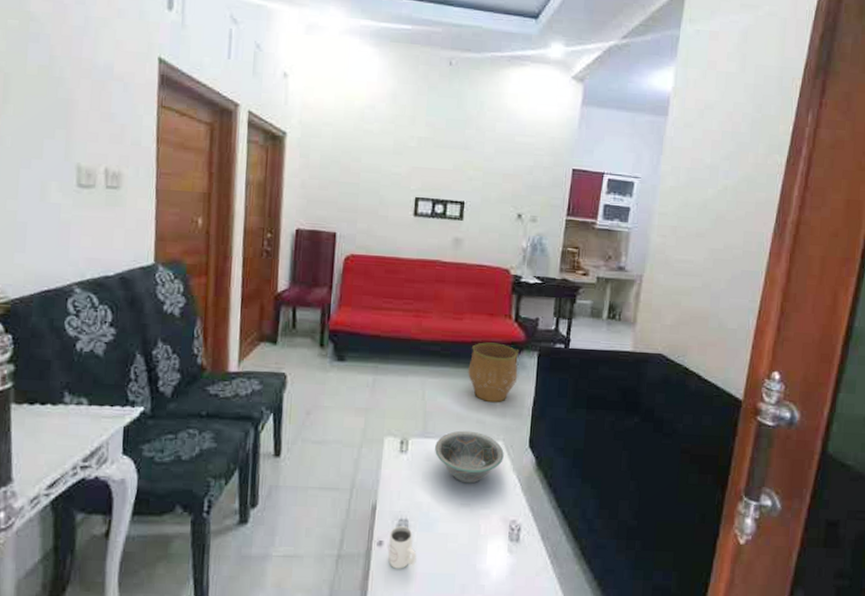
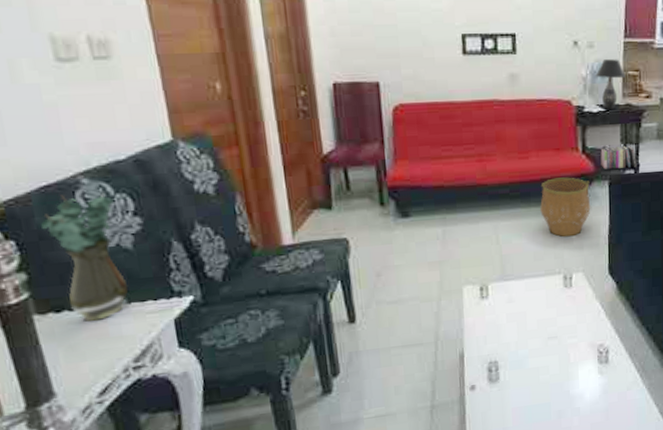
vase: none [34,300,97,417] -> present [40,192,129,321]
mug: present [387,526,417,569] -> none [480,367,511,409]
decorative bowl: present [435,430,504,484] -> none [516,267,585,318]
books: none [532,318,569,342] -> present [600,145,638,169]
table lamp: none [535,234,565,282] -> present [595,59,626,109]

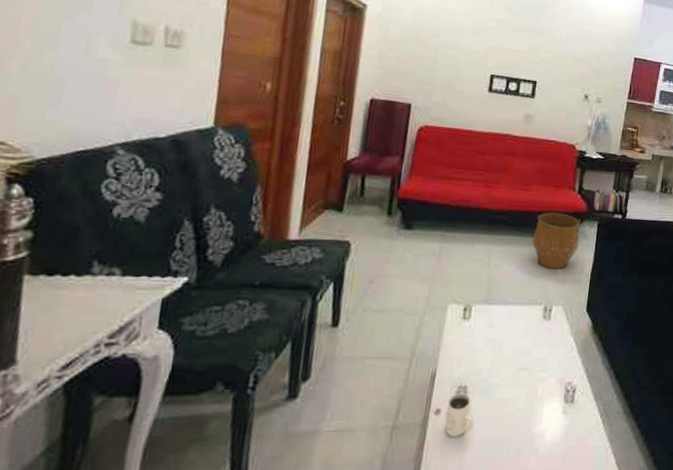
vase: present [40,192,129,321] -> none [63,161,141,289]
mug: none [480,367,511,409] -> present [444,393,474,437]
table lamp: present [595,59,626,109] -> none [599,114,625,158]

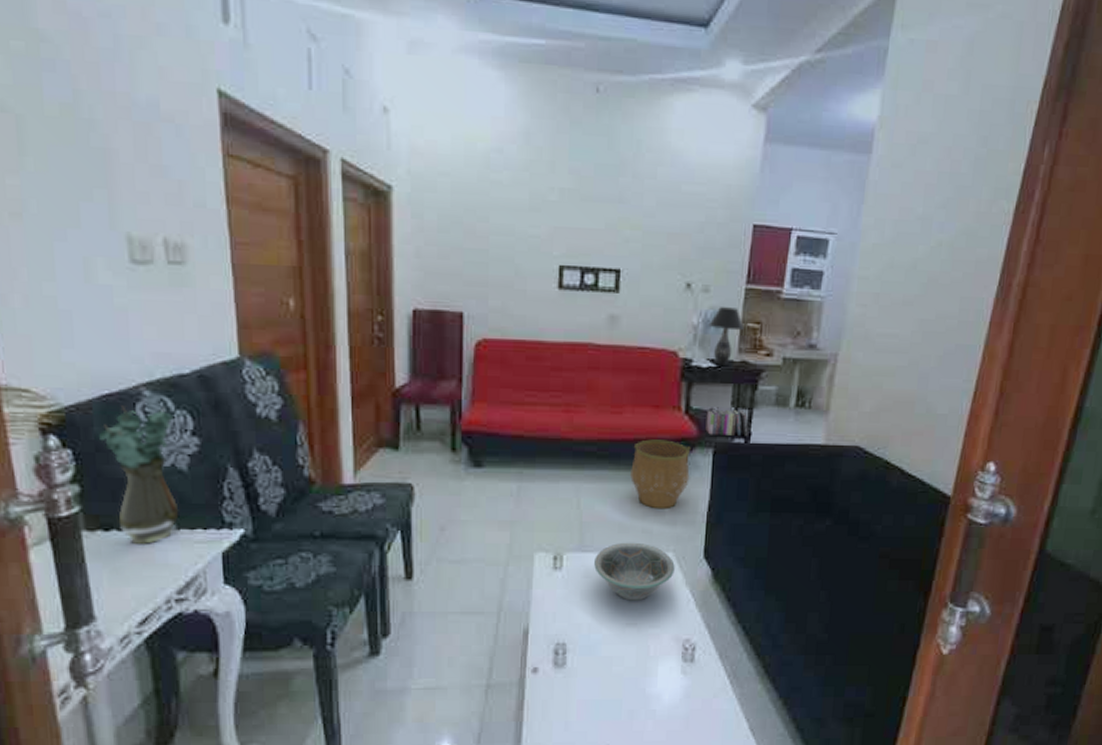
vase: none [63,161,141,289] -> present [98,406,179,544]
mug: present [444,393,474,437] -> none [544,651,577,697]
decorative bowl: none [497,296,563,348] -> present [594,542,675,601]
table lamp: none [599,114,625,158] -> present [708,307,744,365]

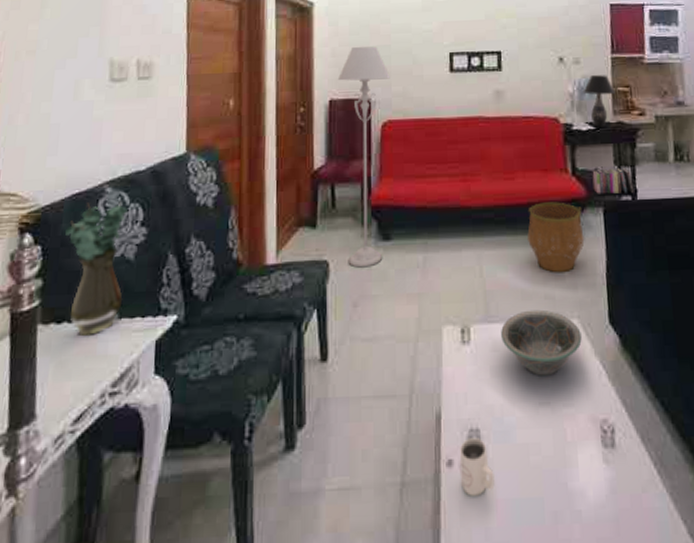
floor lamp: none [424,247,487,493] -> present [338,46,390,268]
mug: none [544,651,577,697] -> present [459,438,495,496]

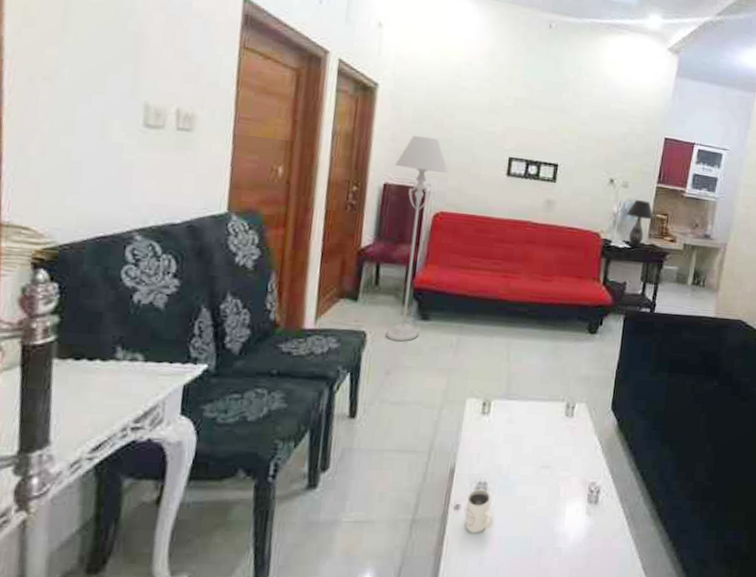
vase: present [64,201,128,336] -> none [85,247,159,374]
decorative bowl: present [501,309,582,376] -> none [517,392,587,446]
basket: present [526,202,585,273] -> none [553,304,606,365]
books: present [592,167,636,194] -> none [619,282,654,306]

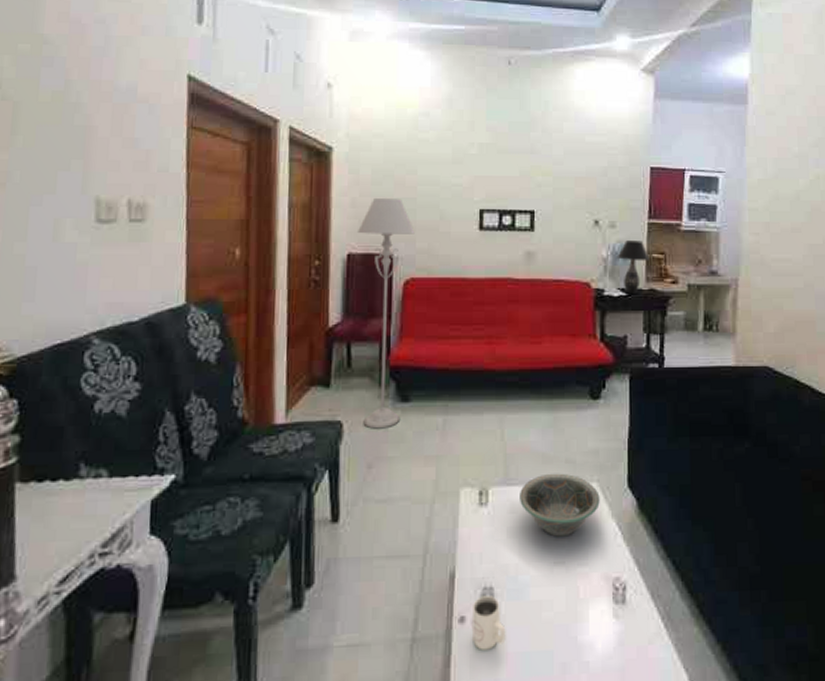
decorative bowl: none [517,392,587,446] -> present [520,473,600,537]

